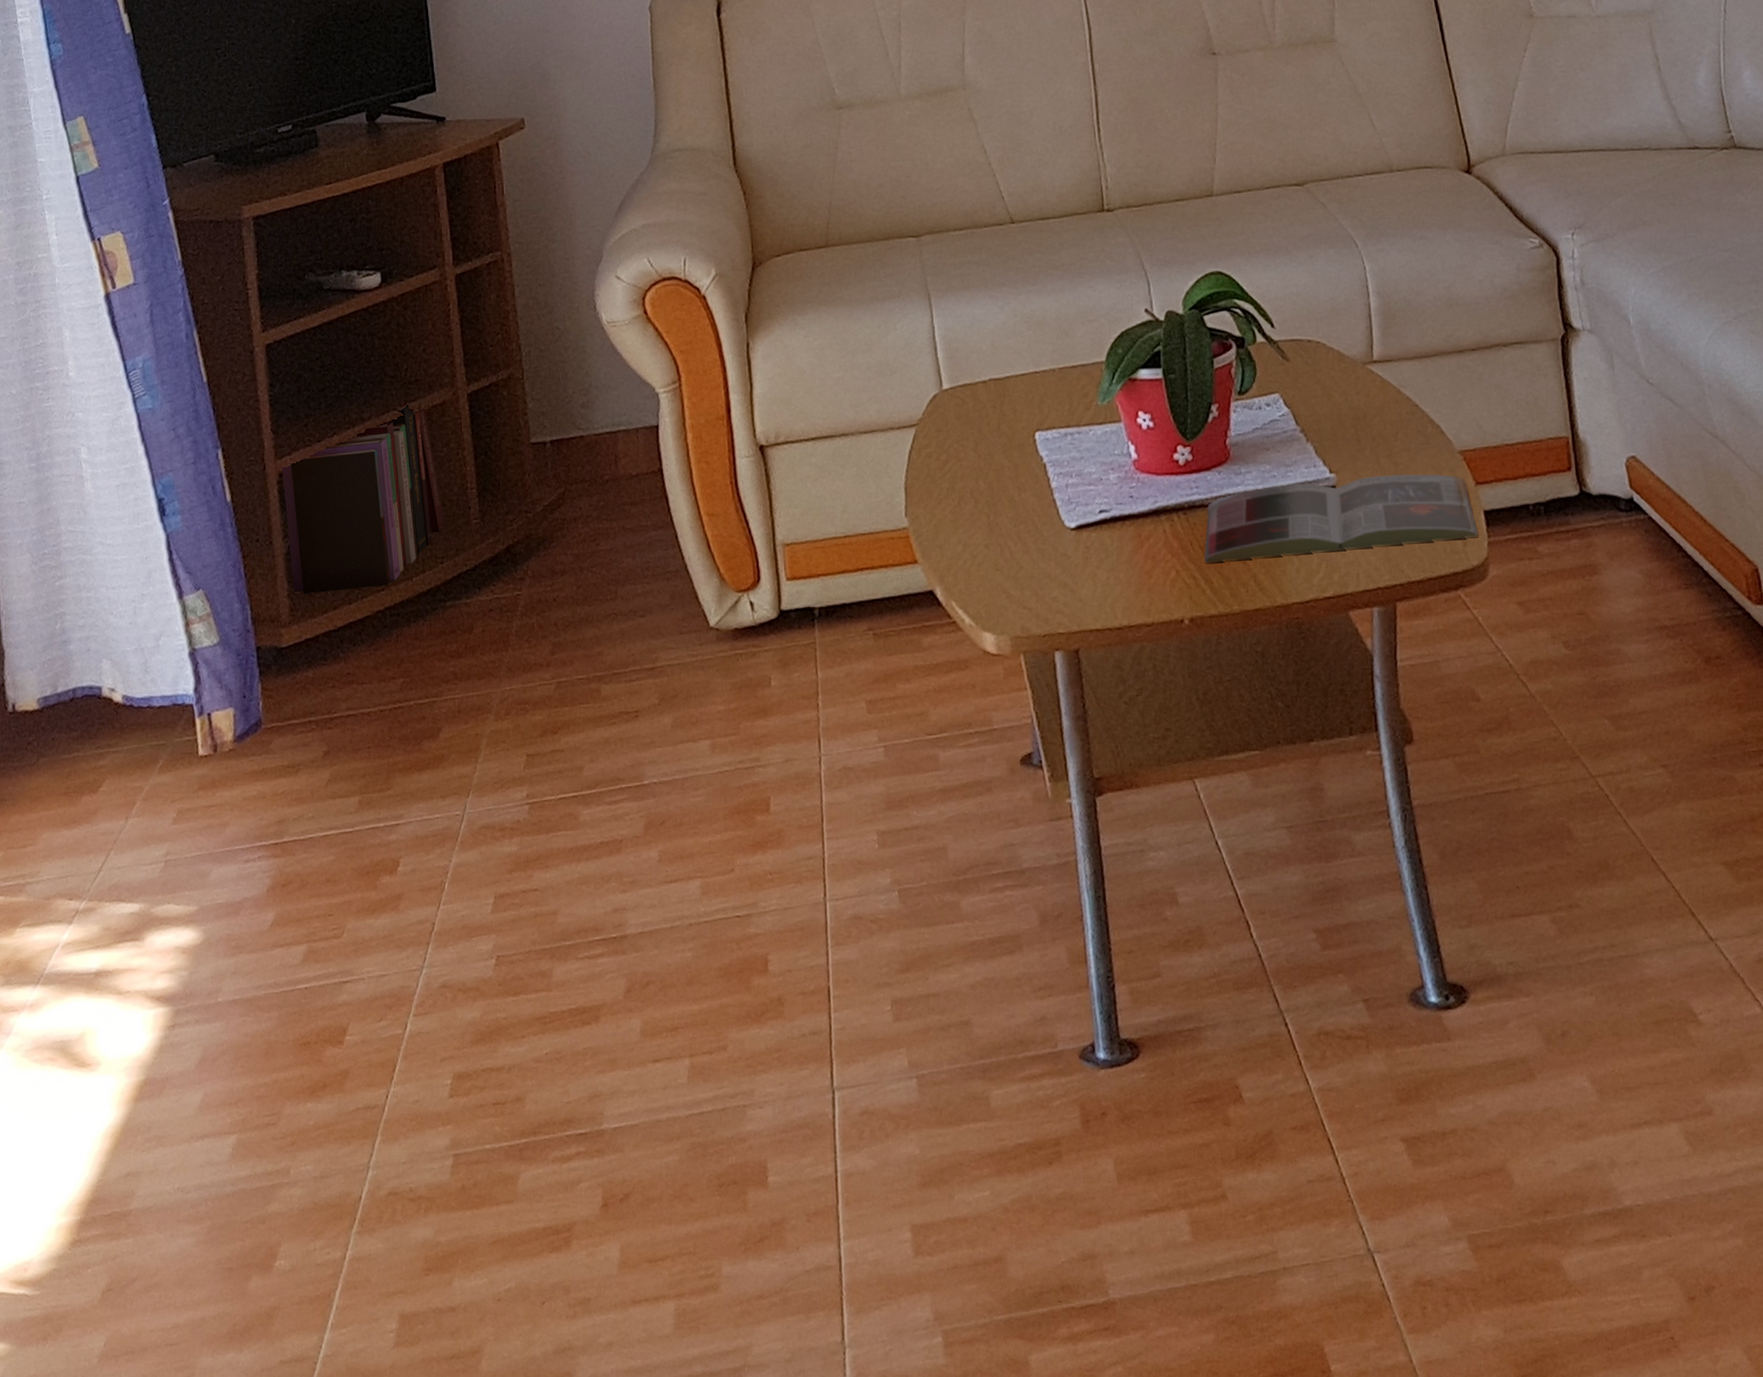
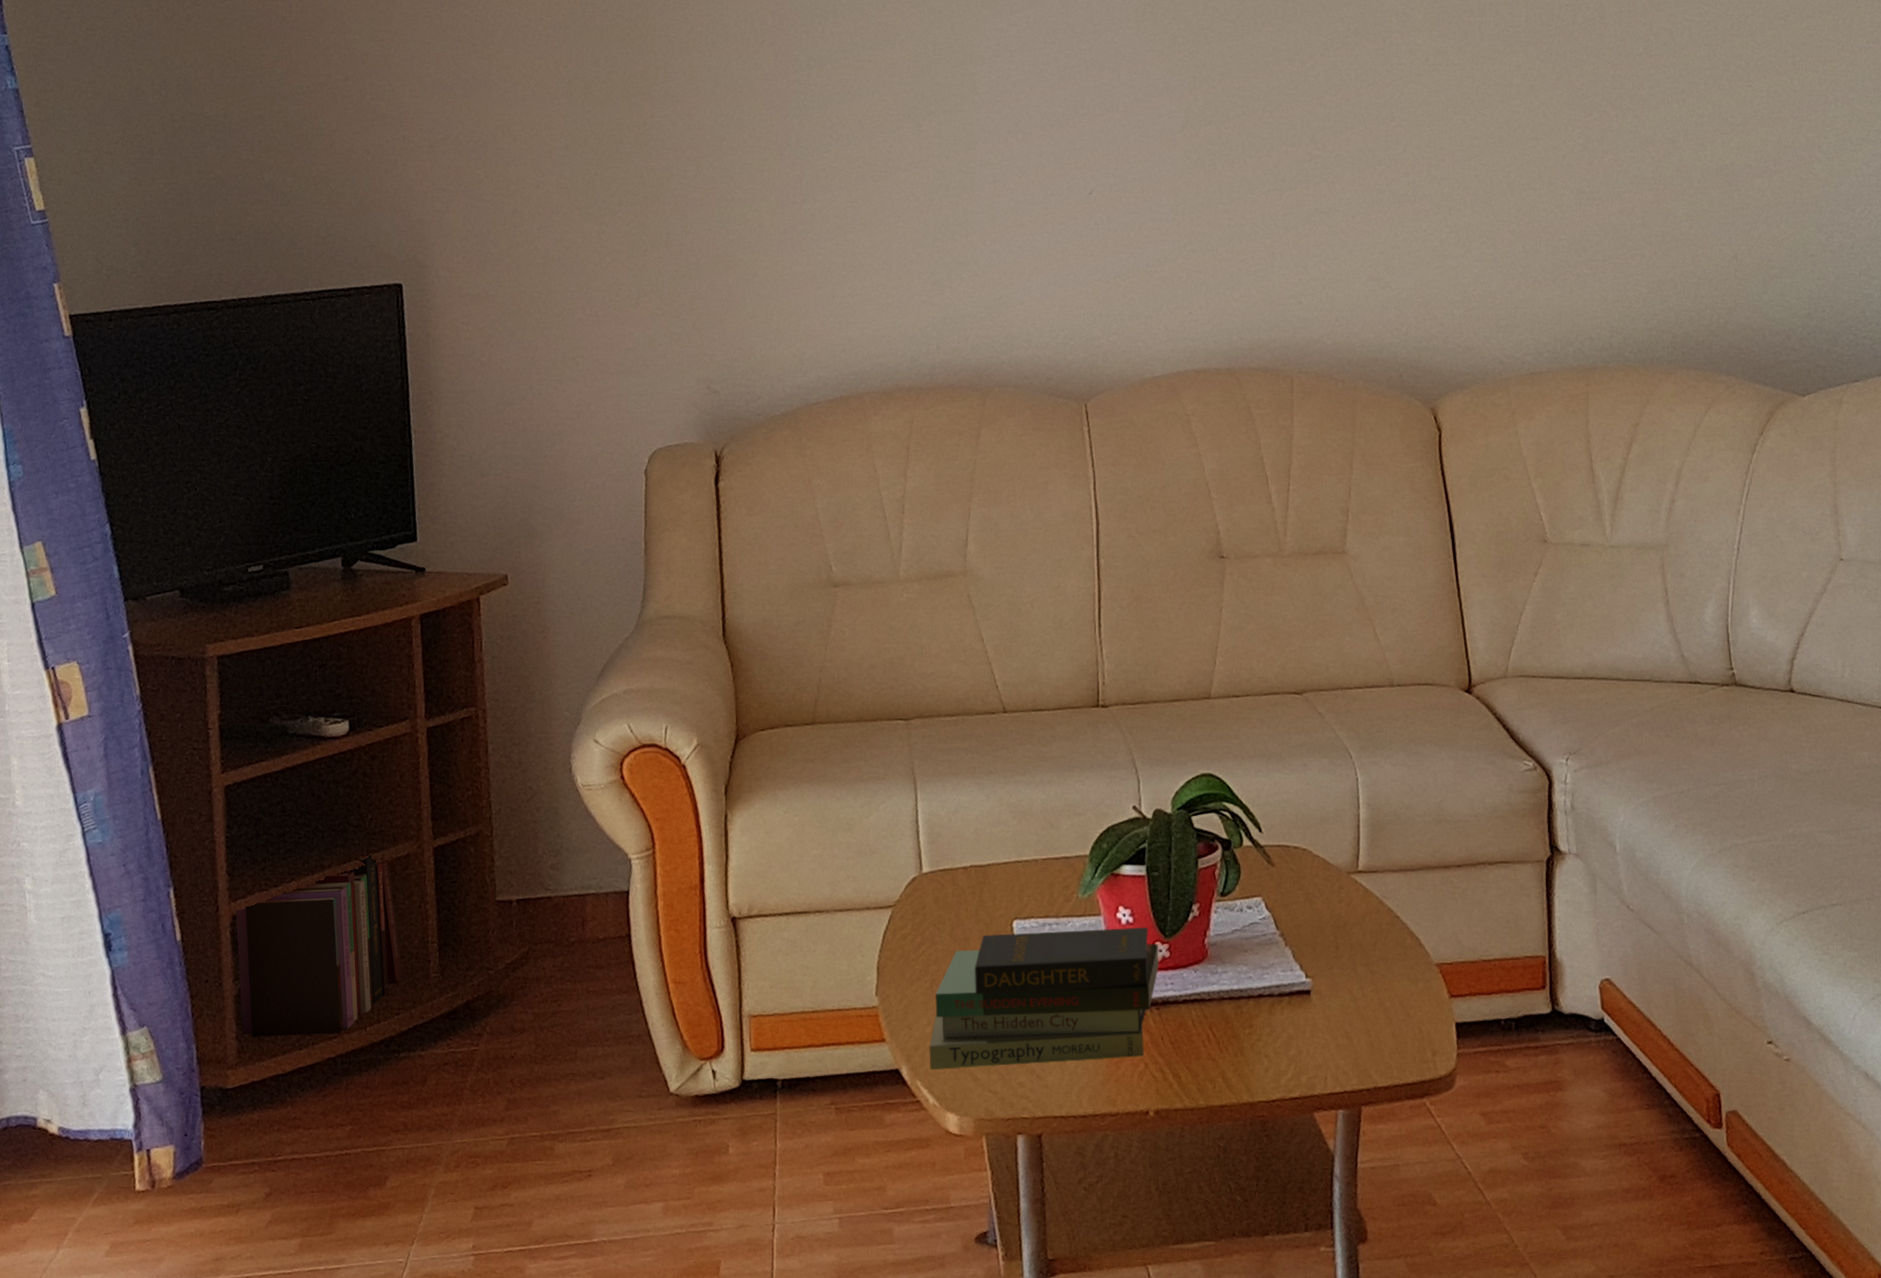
books: none [961,431,1183,589] -> present [929,927,1159,1069]
magazine: present [1204,474,1478,563] -> none [1174,983,1448,1058]

